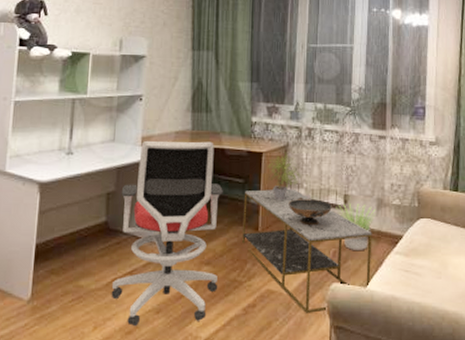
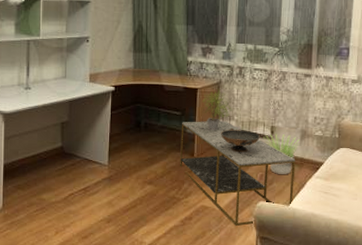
office chair: present [111,140,223,326] -> none [68,77,163,232]

